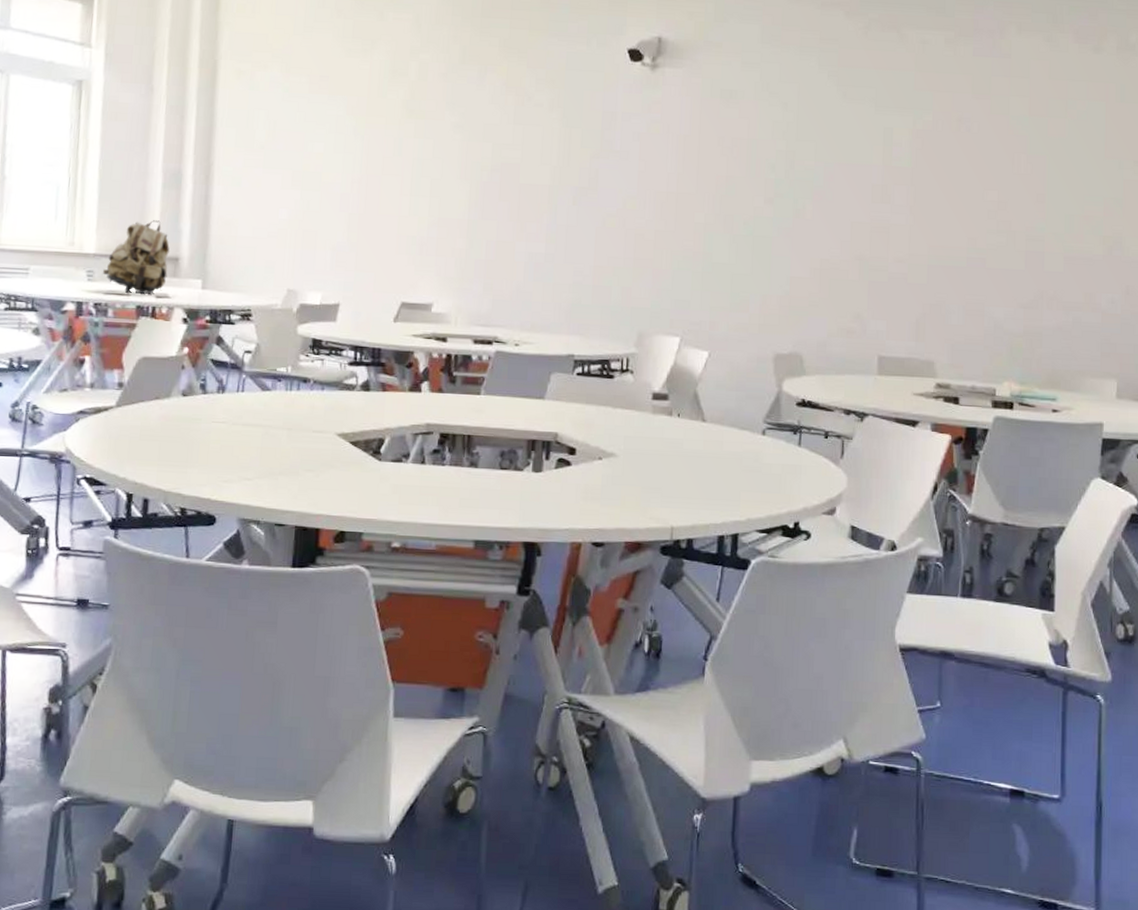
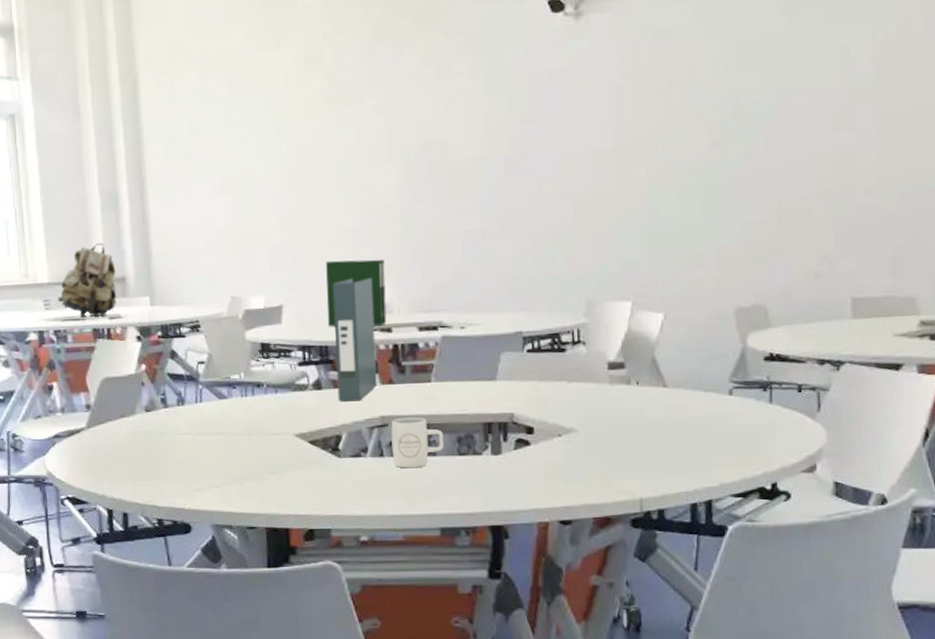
binder: none [383,265,447,335] -> present [326,259,387,327]
binder: none [385,285,433,407] -> present [332,278,377,402]
mug: none [434,426,488,478] -> present [391,417,445,469]

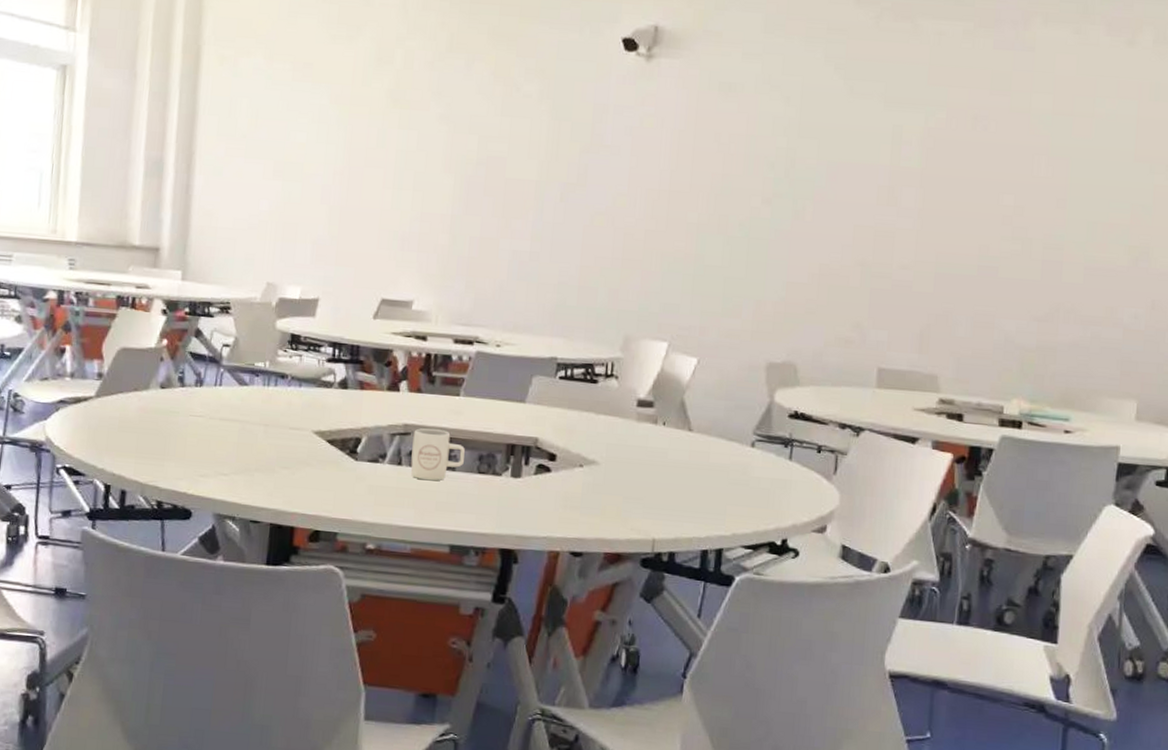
backpack: present [57,243,117,317] -> none [83,209,151,284]
binder: present [326,259,387,327] -> none [362,260,428,333]
binder: present [332,278,377,402] -> none [363,281,414,406]

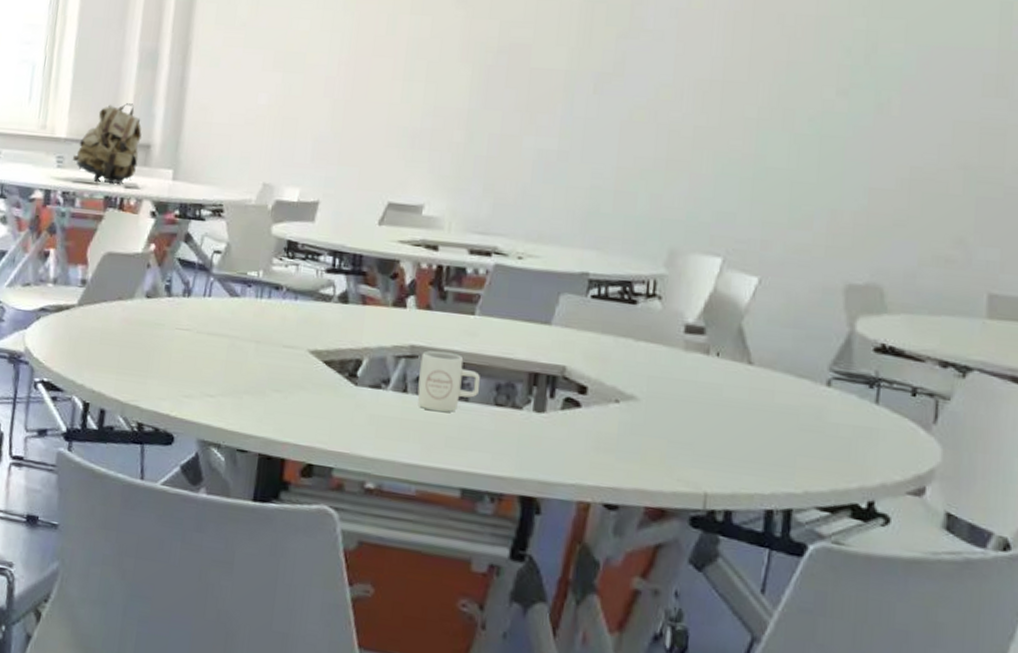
backpack: none [83,209,151,284] -> present [72,103,142,184]

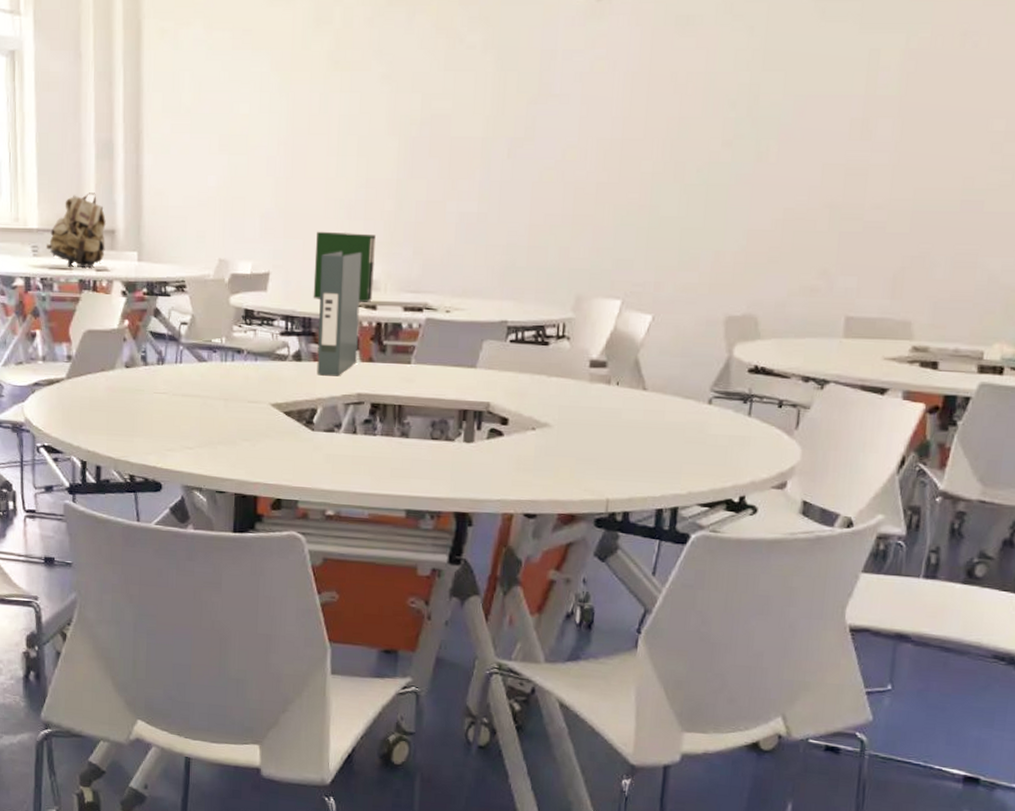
binder: none [365,183,425,324] -> present [317,251,362,376]
binder: none [366,159,441,242] -> present [313,231,376,302]
mug: present [417,350,481,413] -> none [365,396,419,448]

